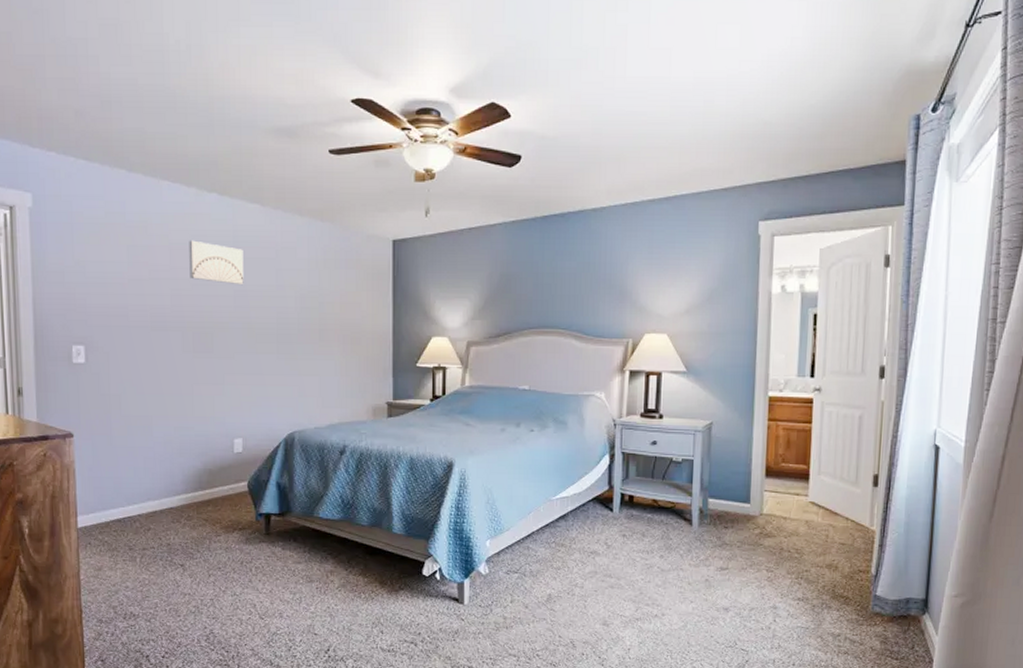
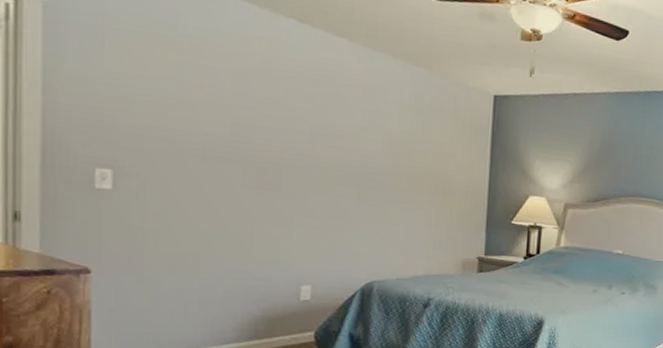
wall art: present [189,240,244,284] -> none [256,66,325,121]

